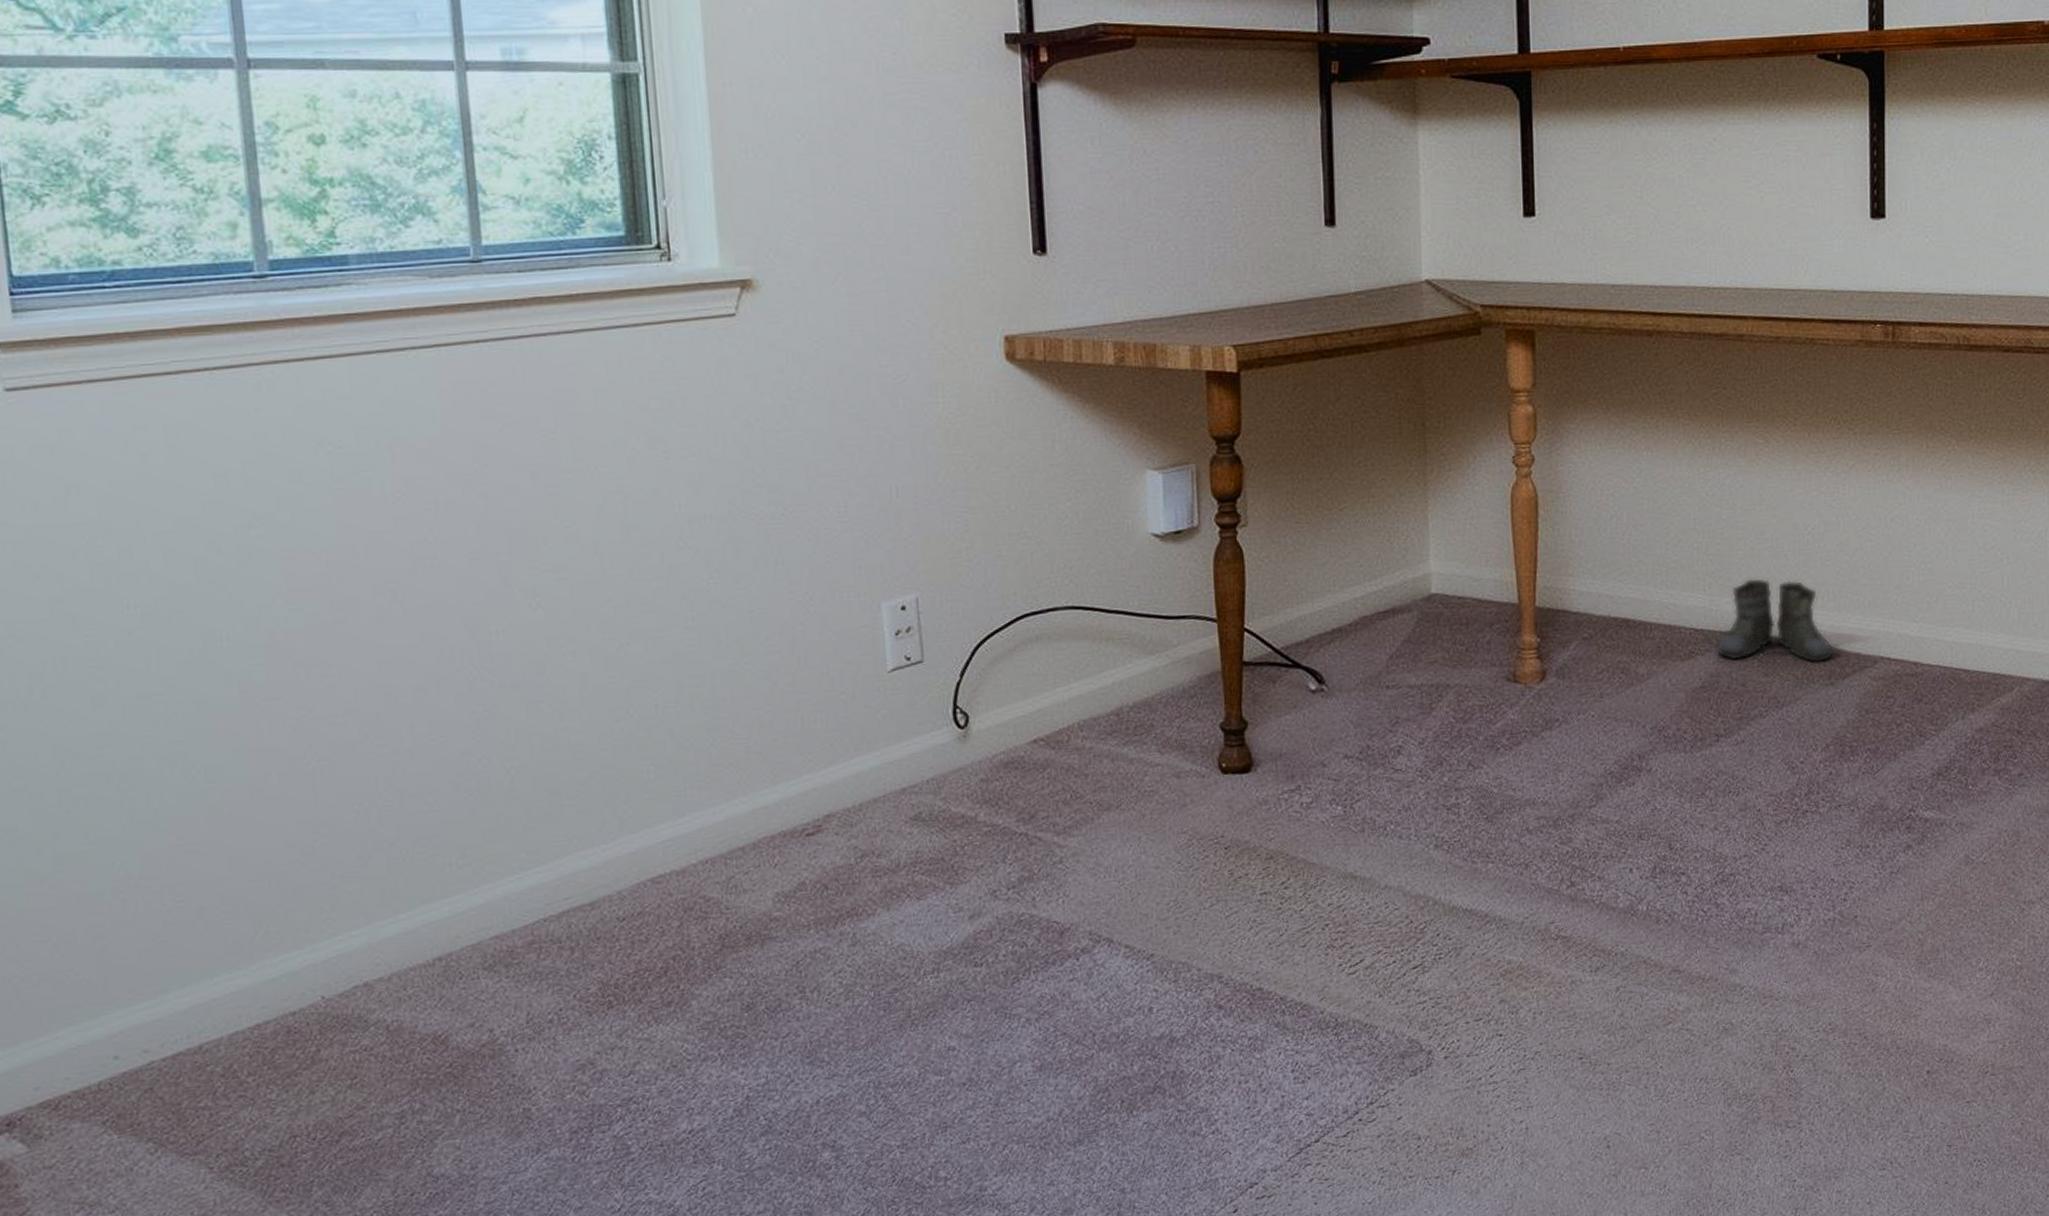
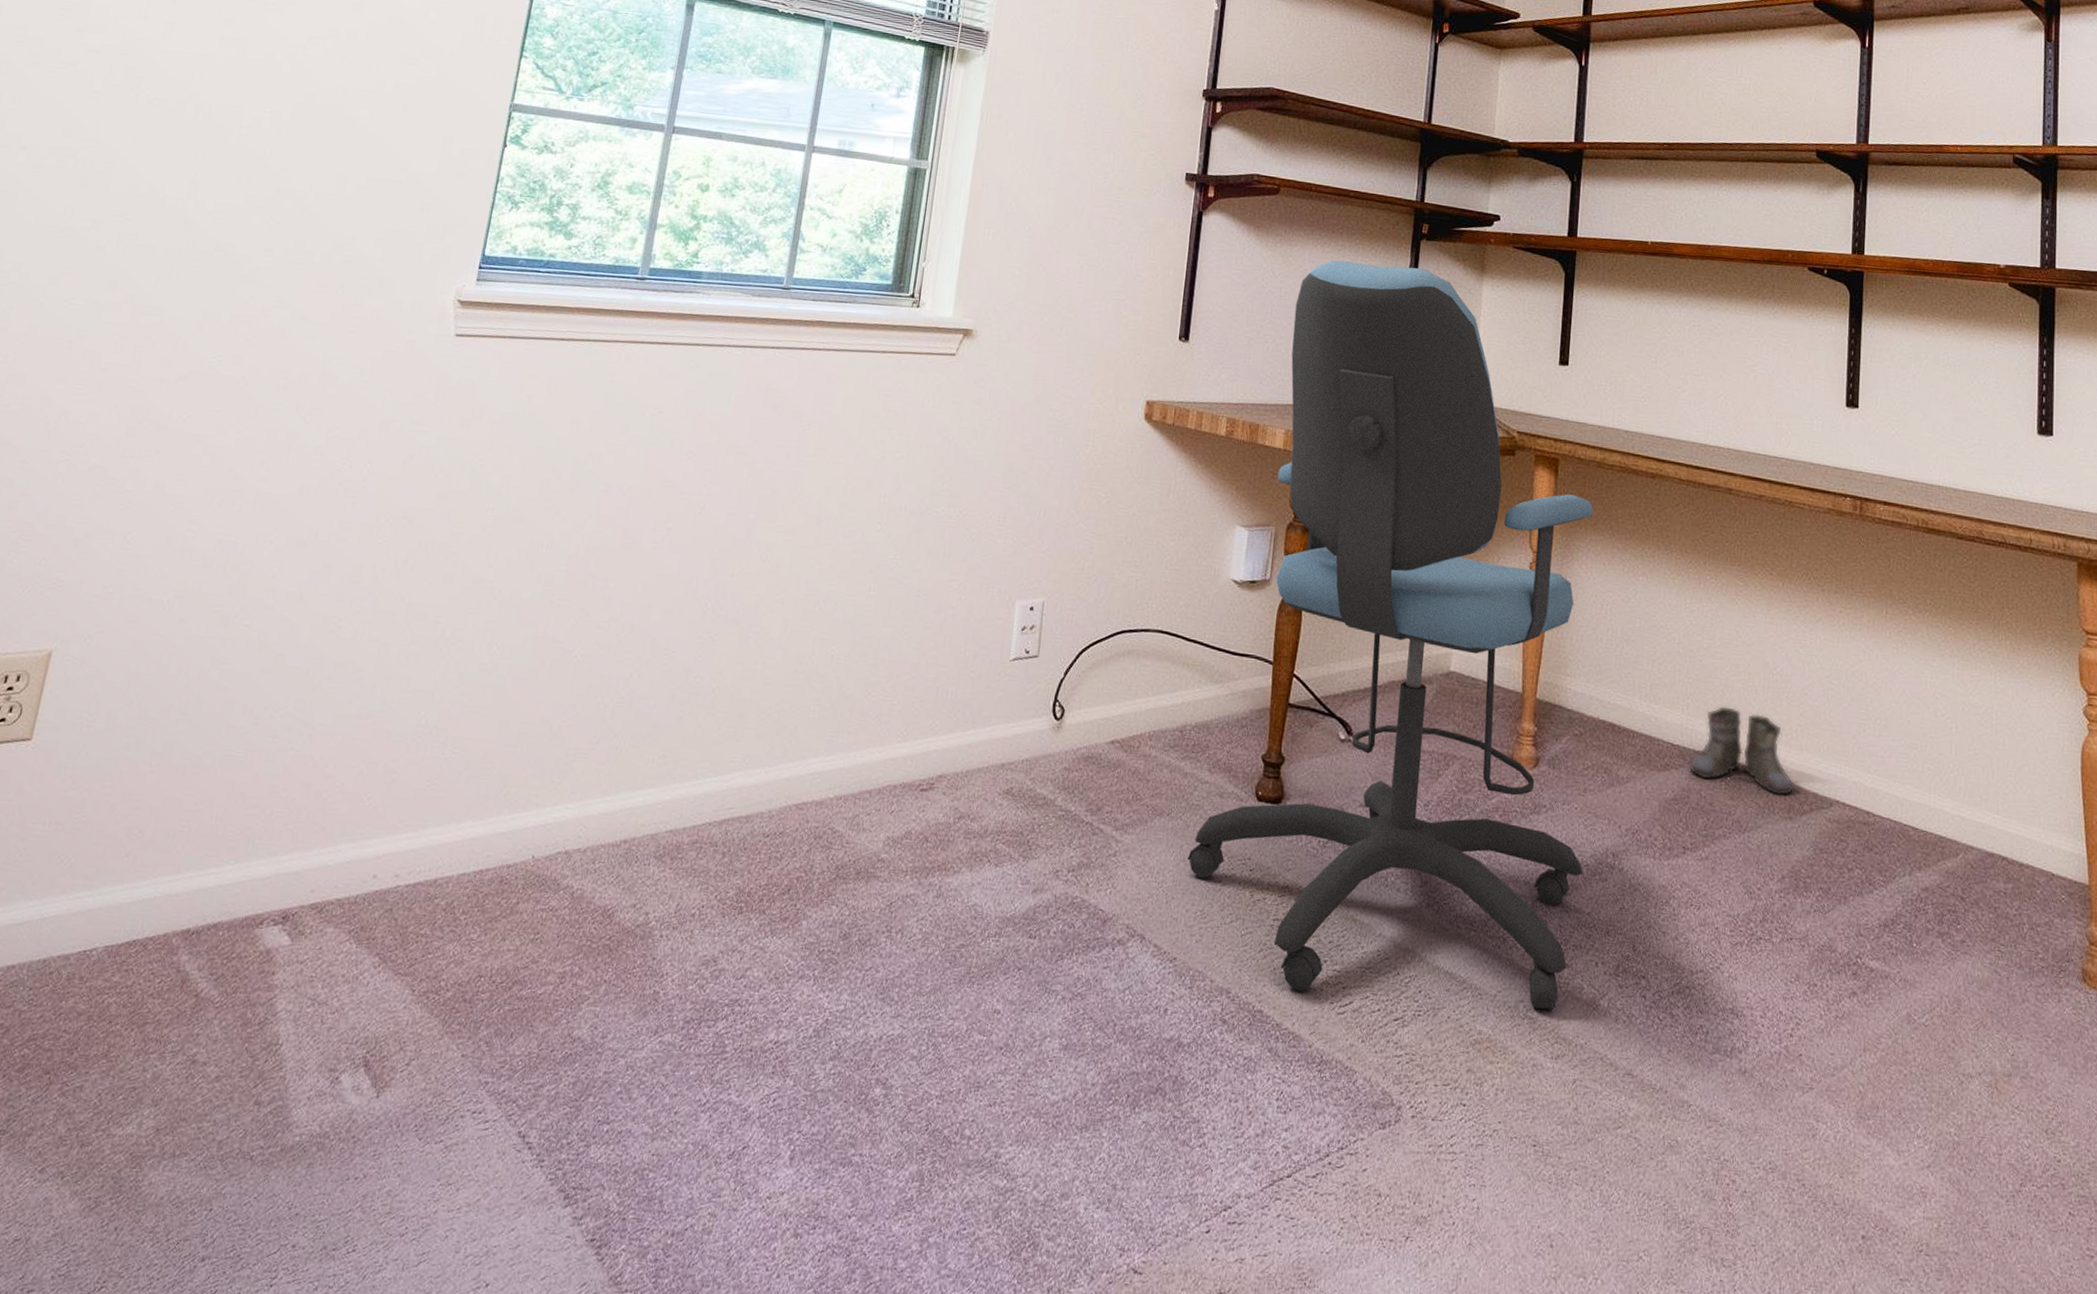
office chair: none [1149,120,1608,961] -> present [1187,260,1593,1010]

